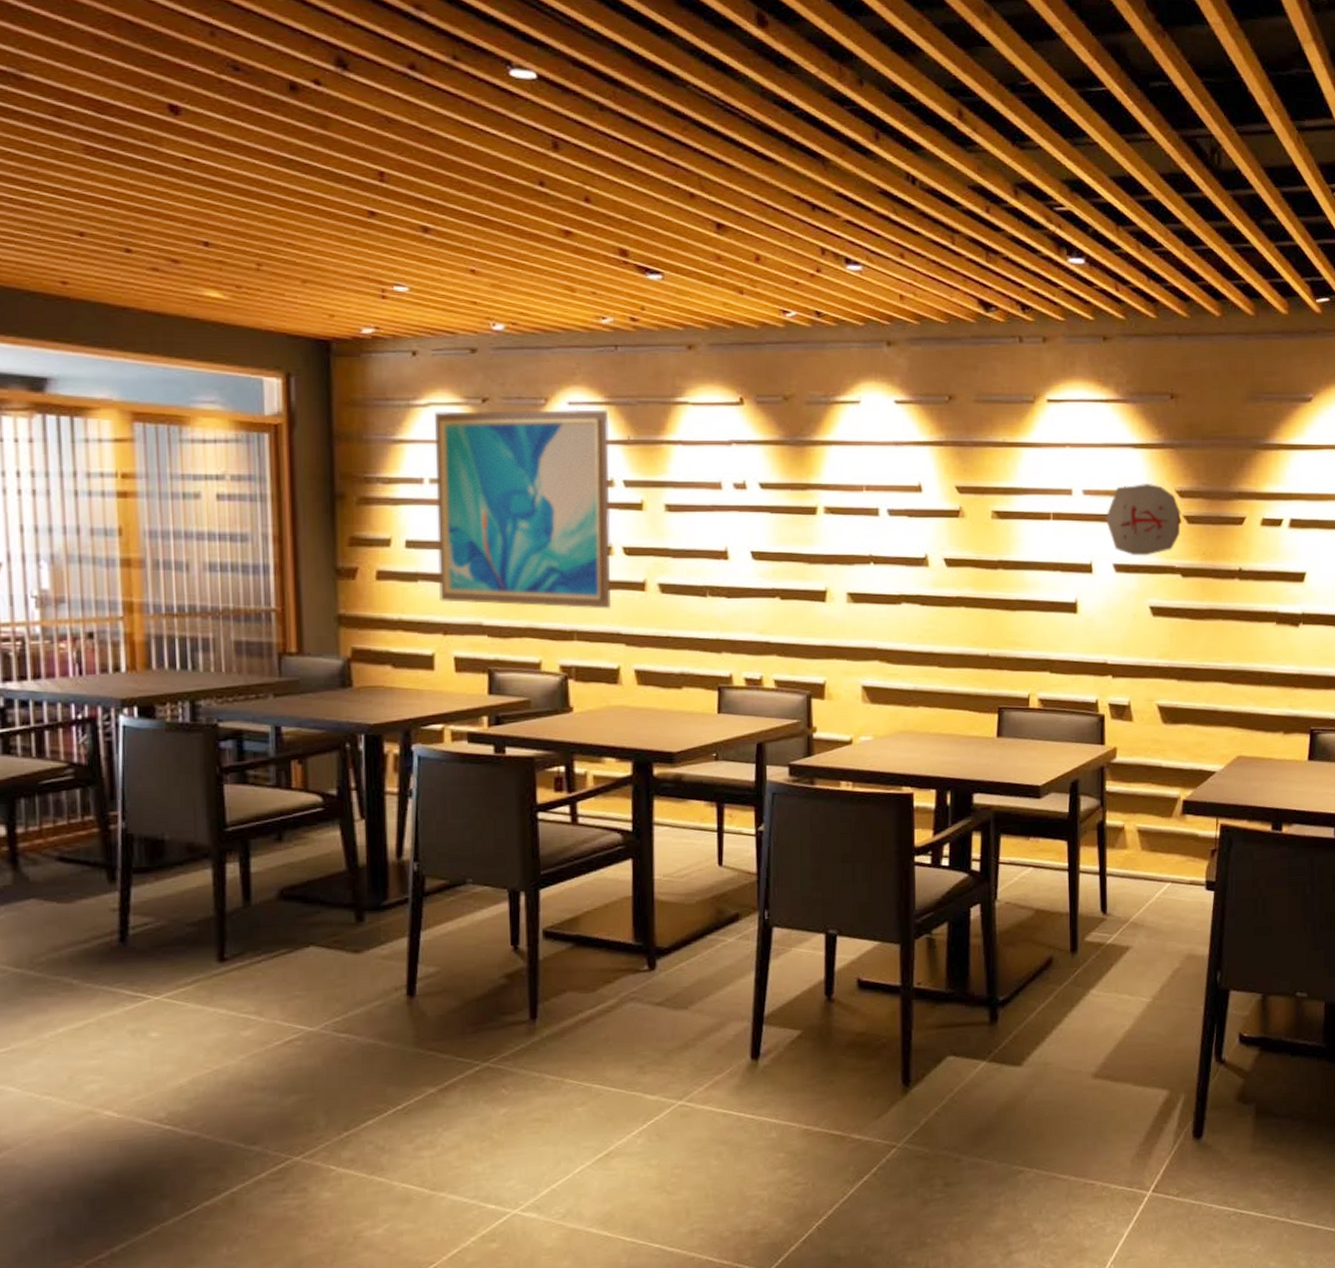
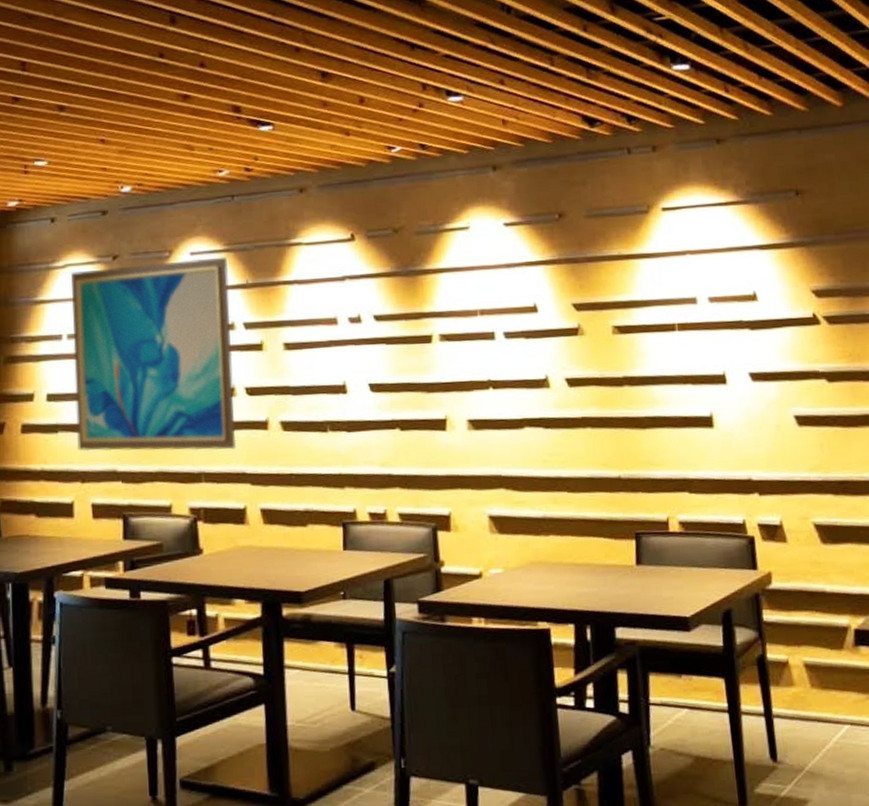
decorative plate: present [1105,484,1181,556] -> none [735,285,821,363]

